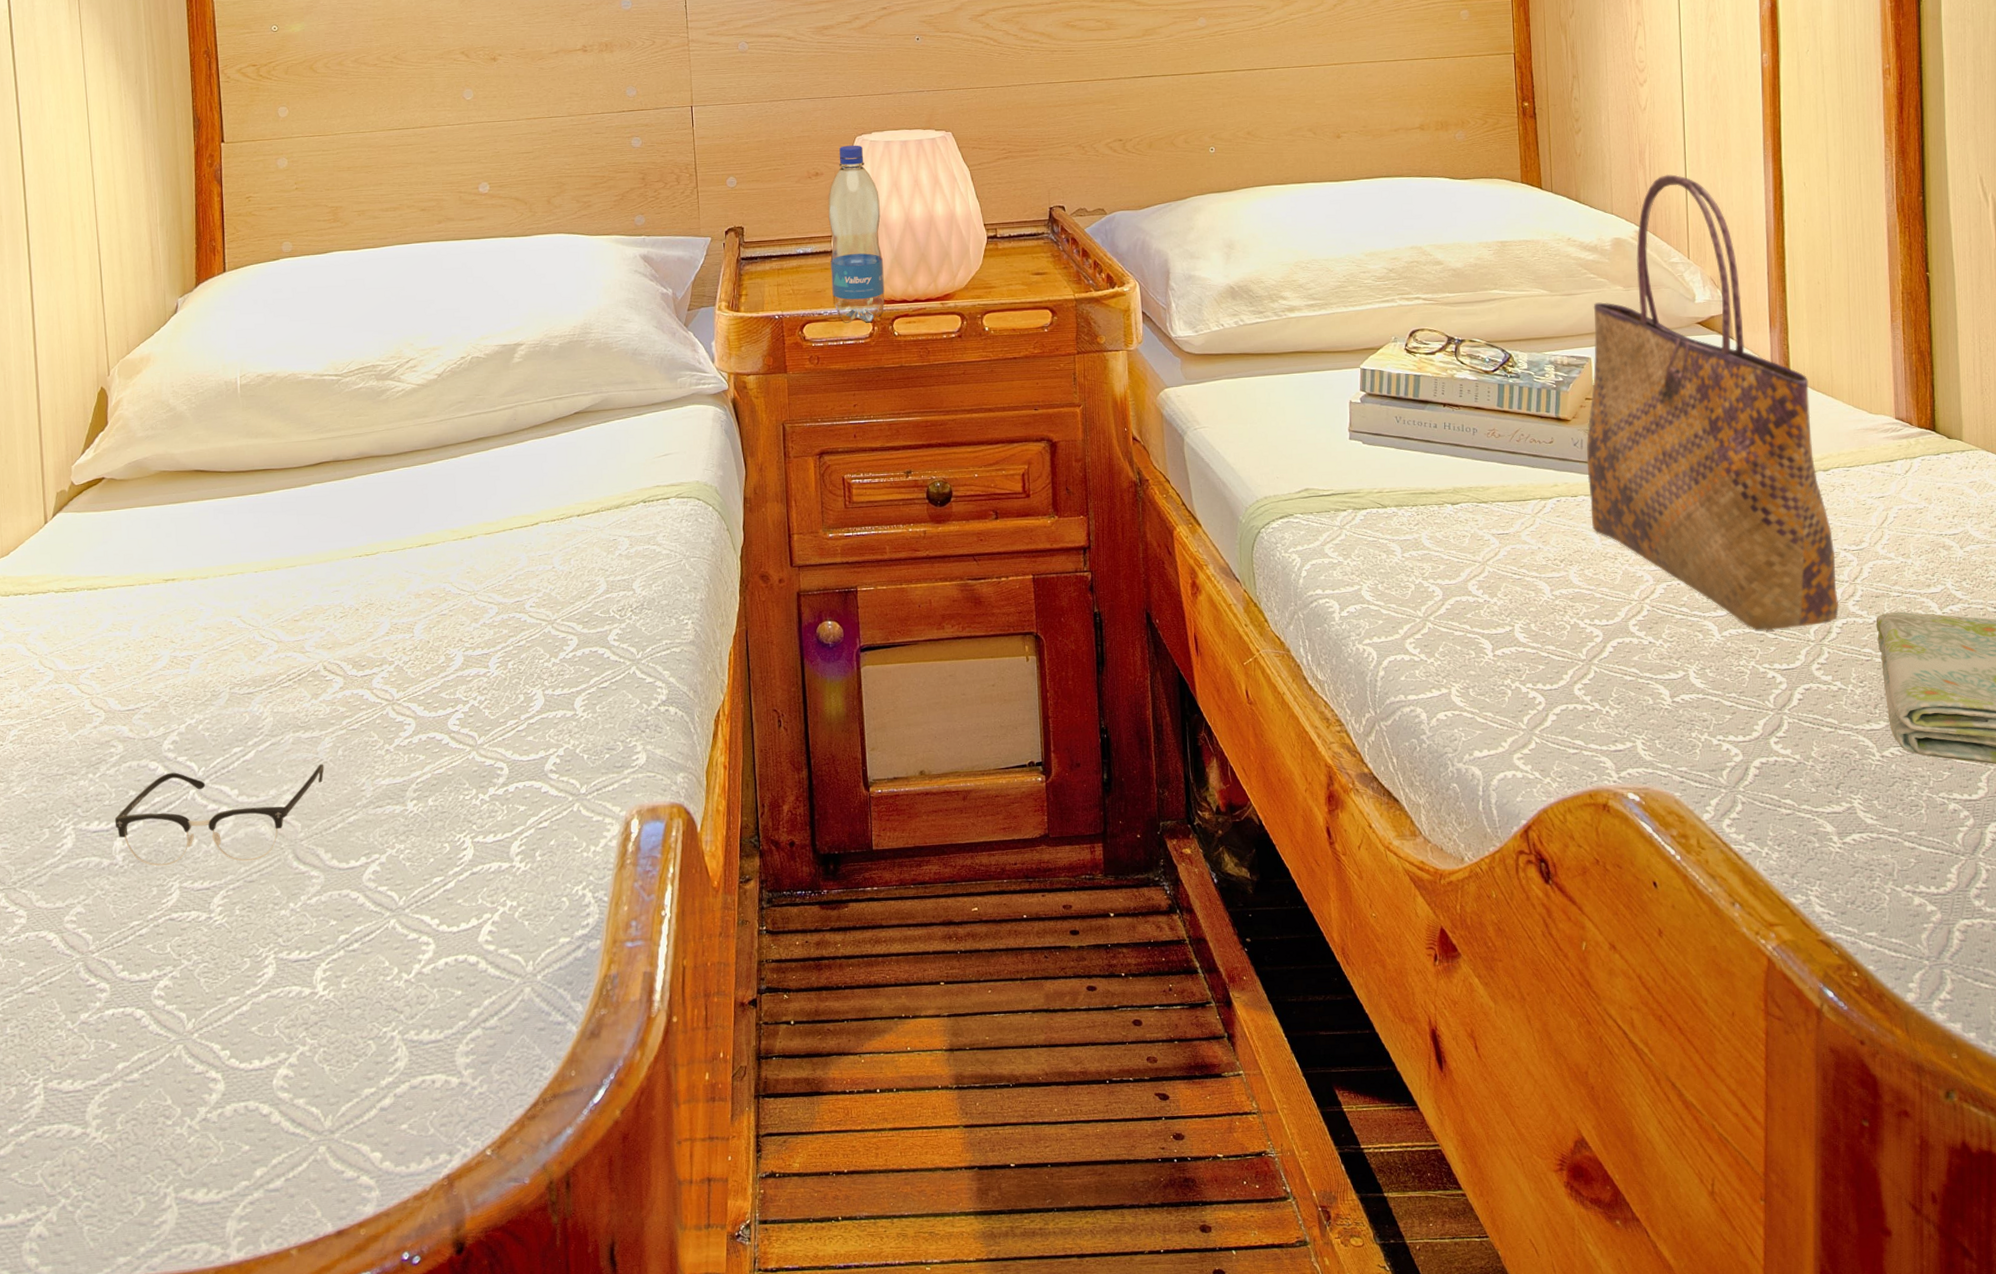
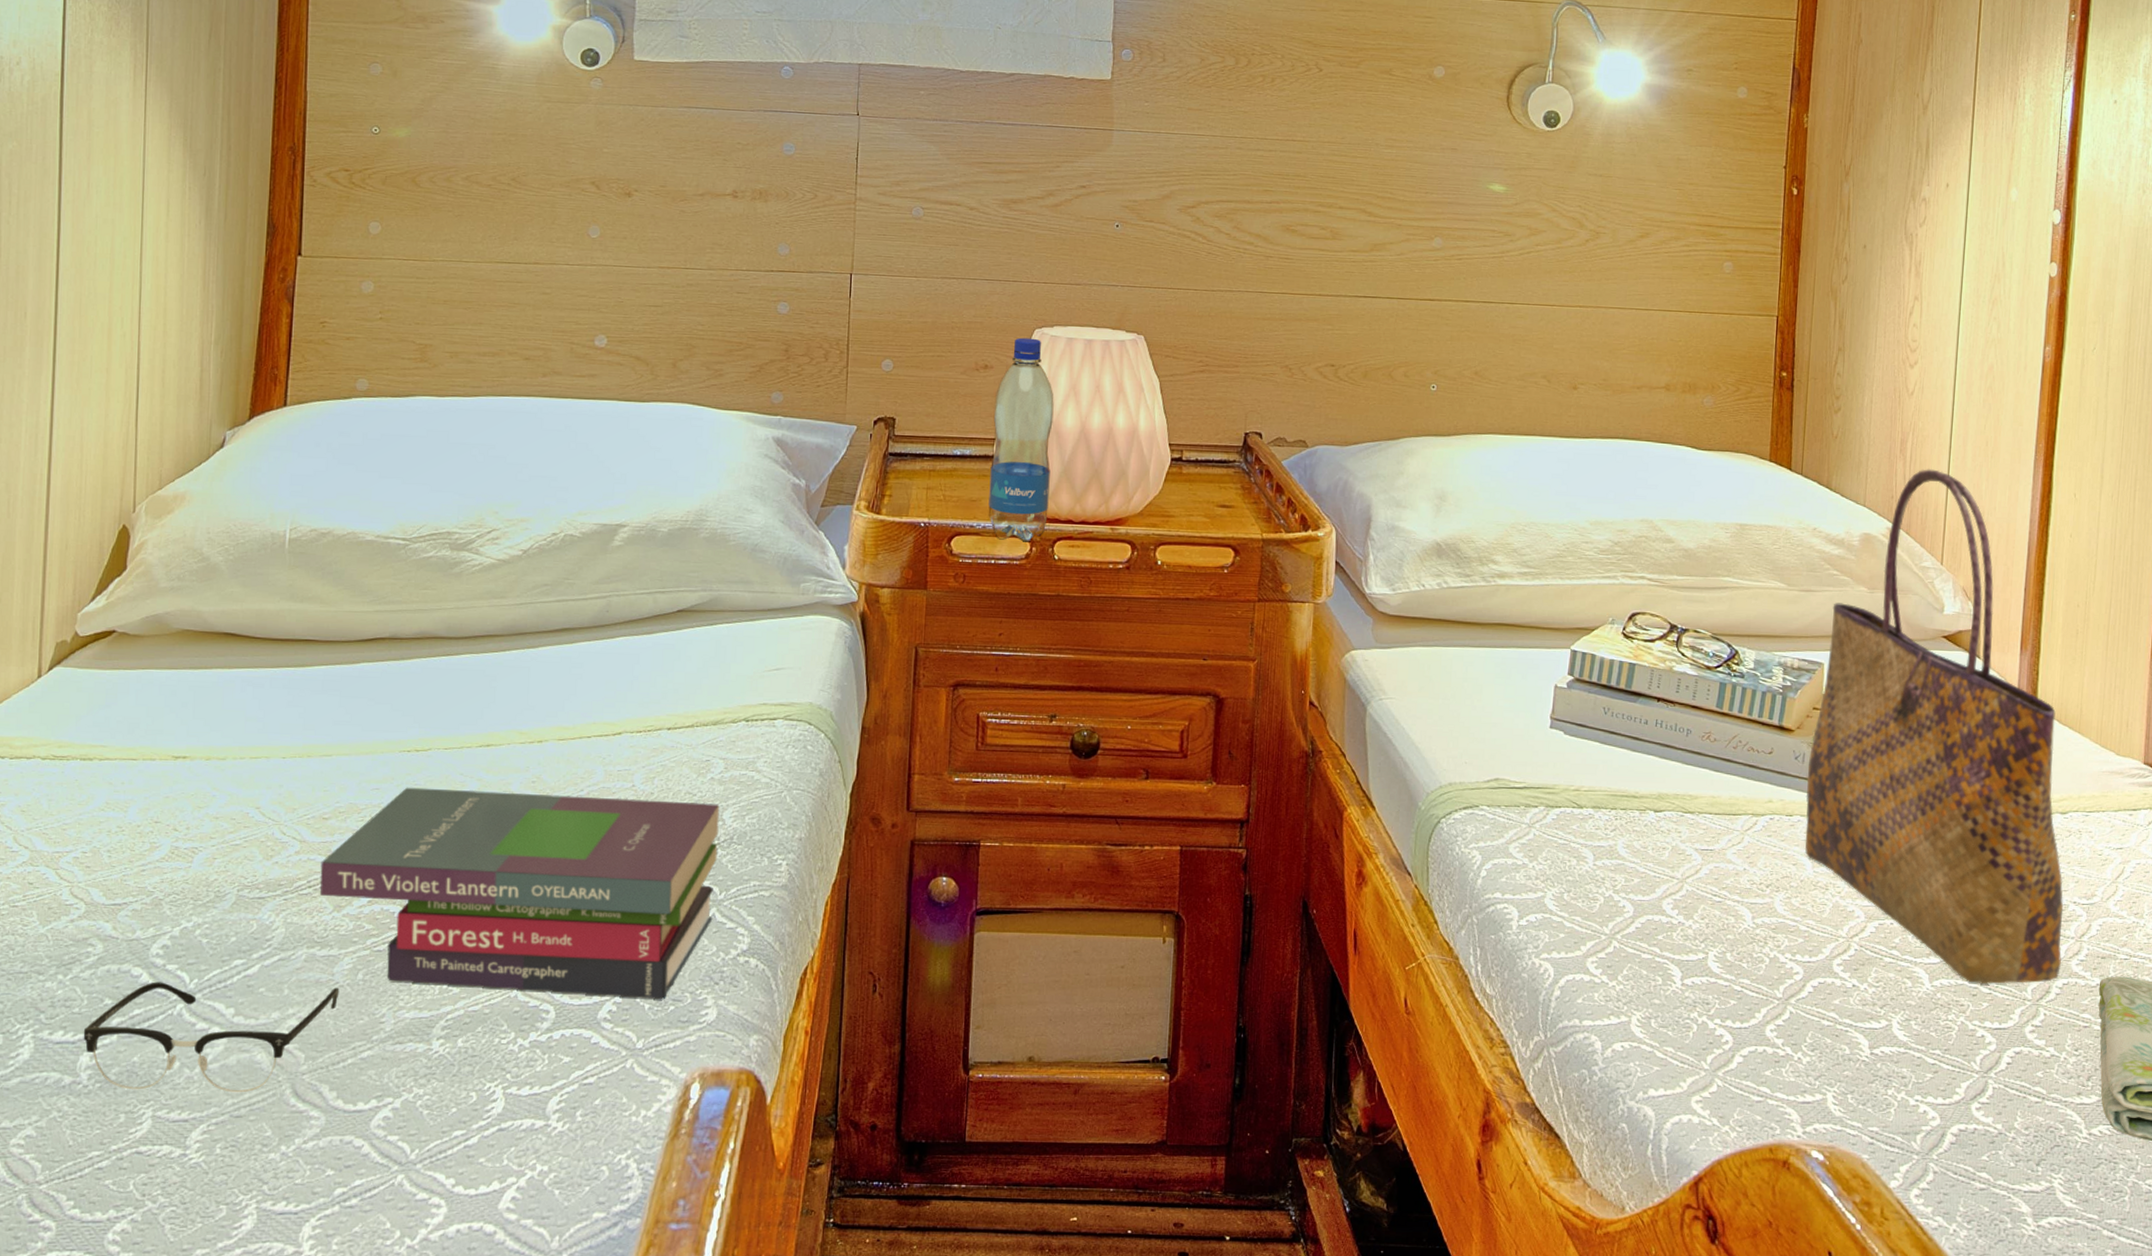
books: none [296,576,634,755] -> present [320,787,720,999]

